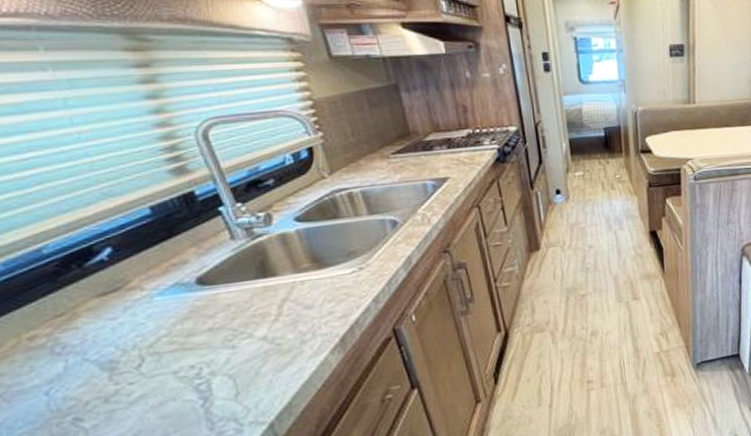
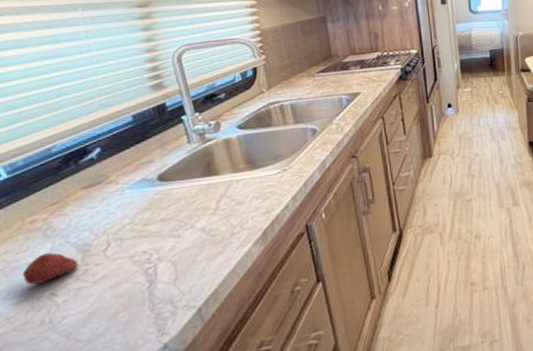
fruit: none [30,372,106,411] -> present [22,252,79,285]

